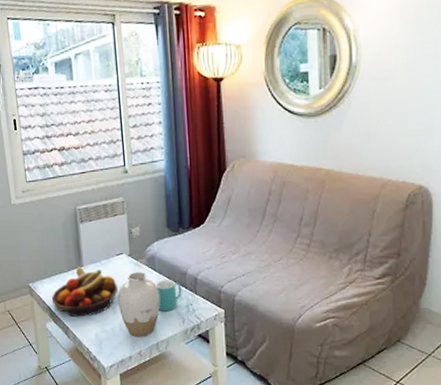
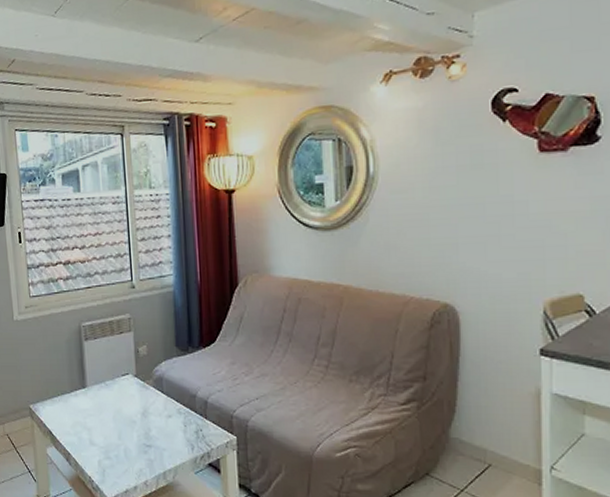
fruit bowl: present [51,266,118,317] -> none [53,387,123,442]
vase: present [117,271,160,337] -> none [122,393,168,466]
mug: present [155,280,182,312] -> none [163,403,191,438]

